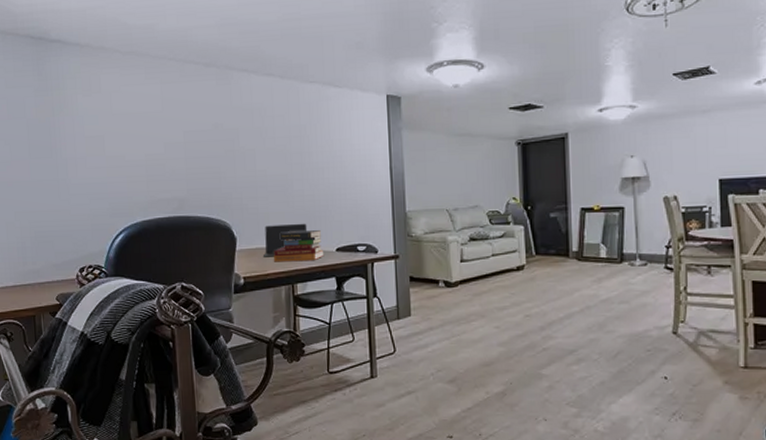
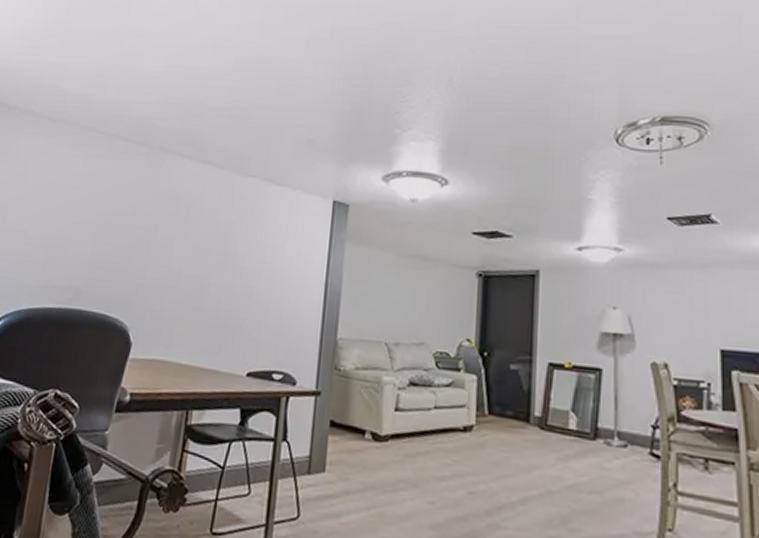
laptop: present [264,223,308,259] -> none [159,333,218,374]
books: present [274,230,323,262] -> none [170,344,232,384]

